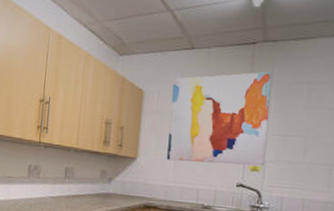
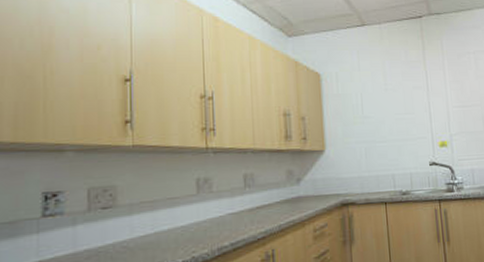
wall art: present [167,71,273,166] -> none [349,44,451,148]

